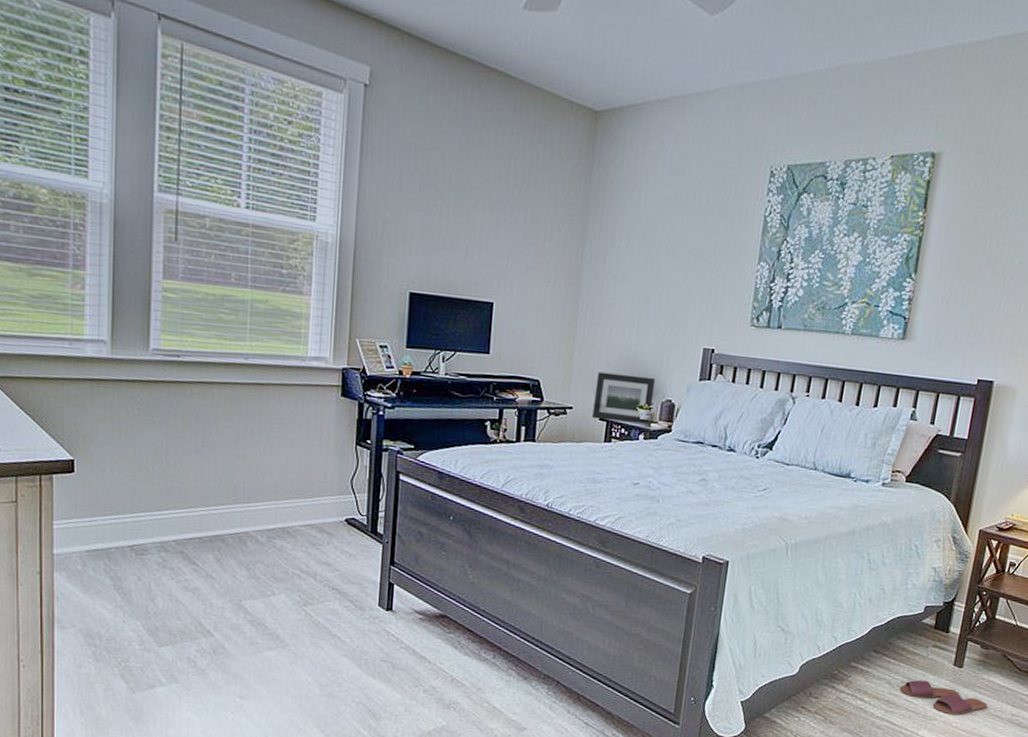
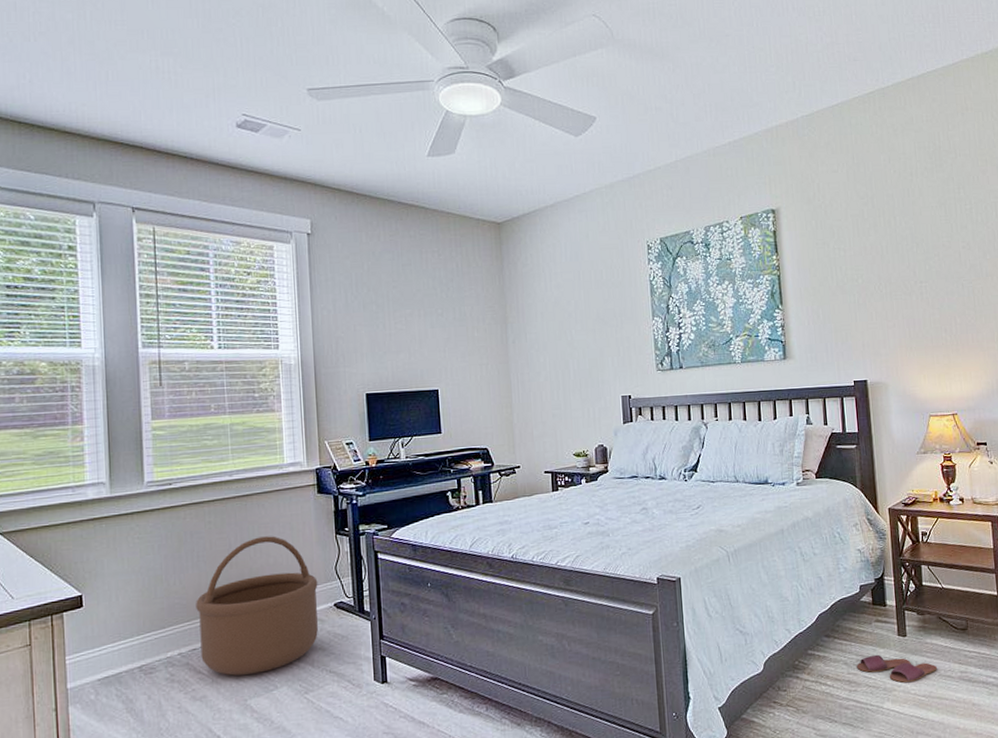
basket: none [196,432,331,576] -> present [196,536,318,676]
picture frame: present [592,372,656,426] -> none [536,428,588,473]

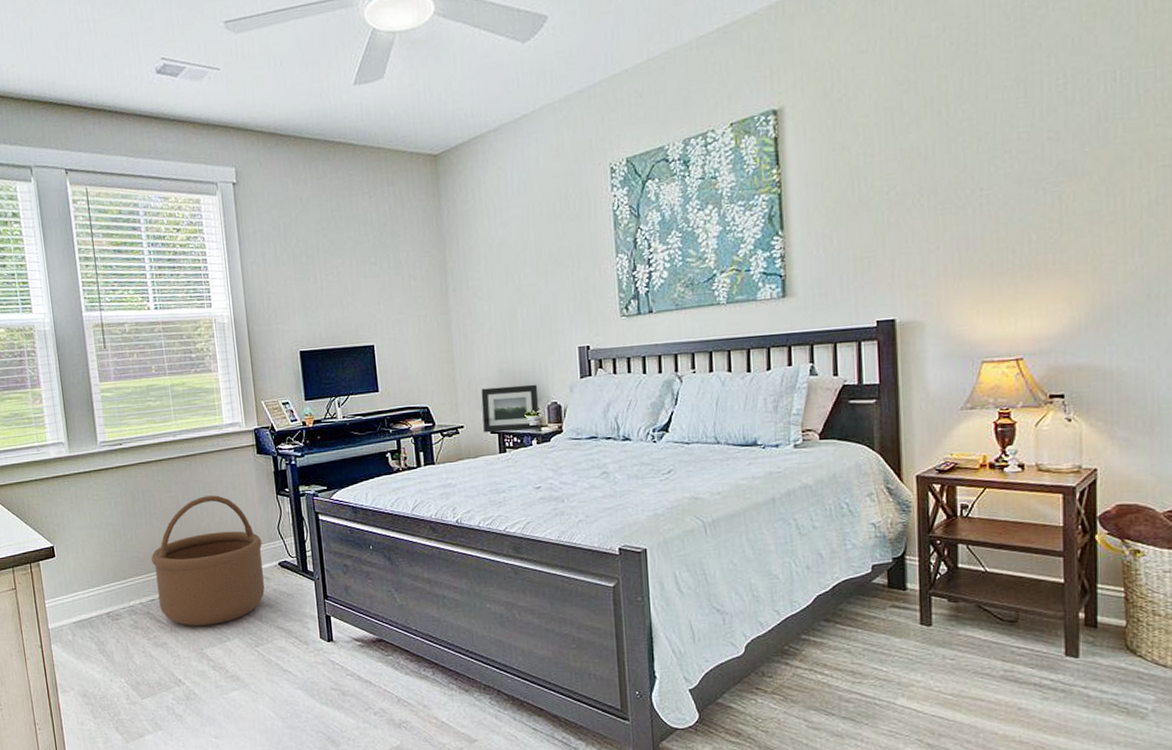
picture frame: none [536,428,588,473] -> present [481,384,540,433]
slippers: present [857,654,938,683] -> none [863,644,973,679]

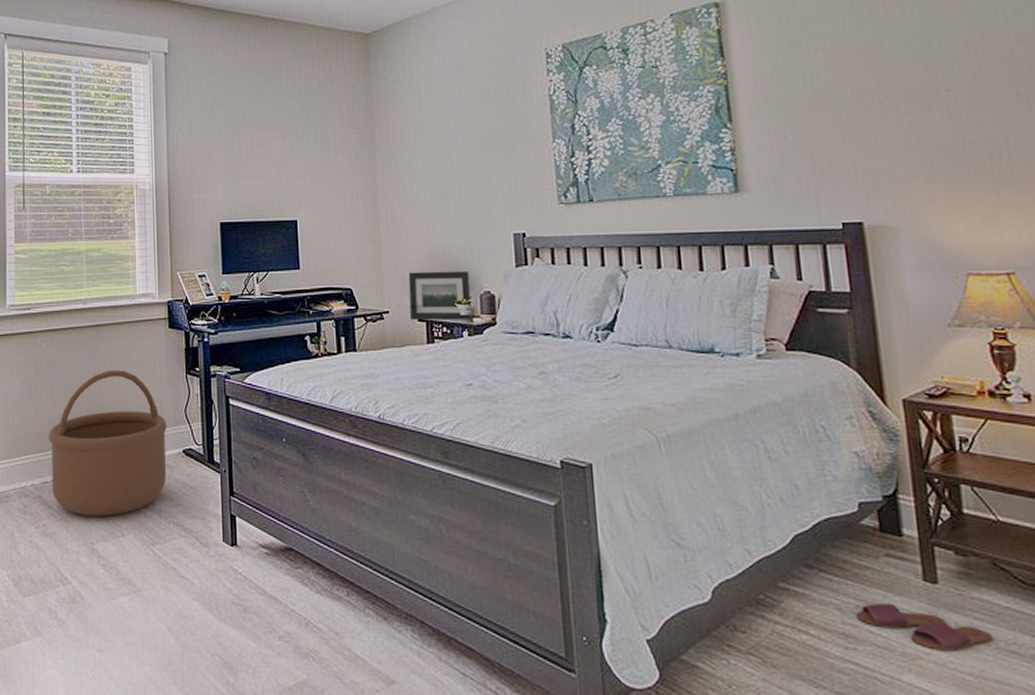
slippers: none [863,644,973,679] -> present [856,602,994,652]

